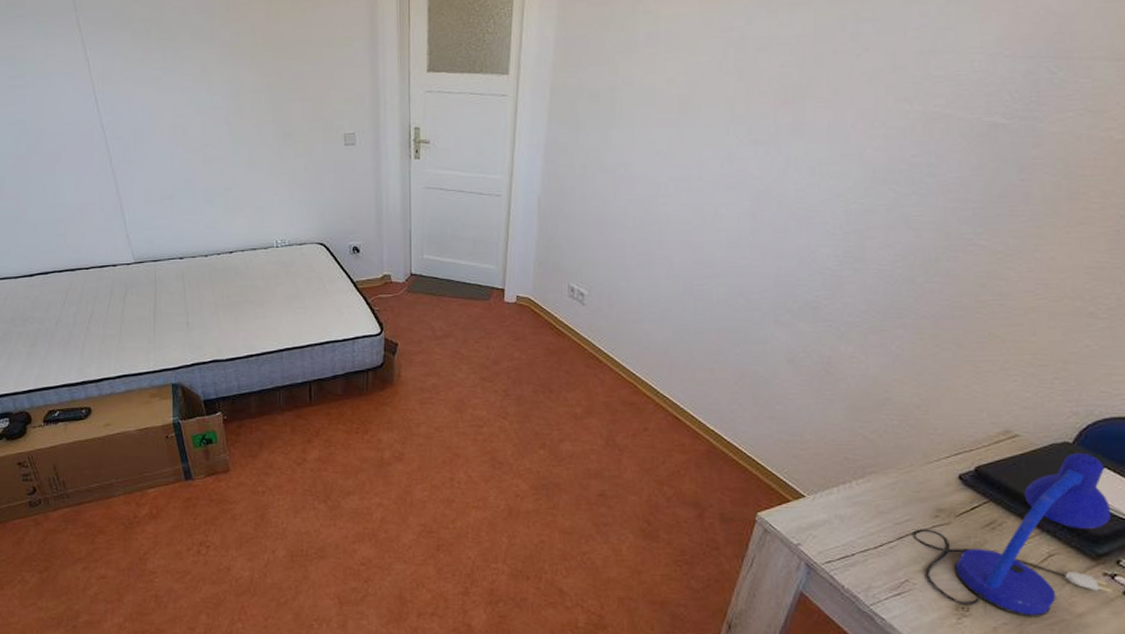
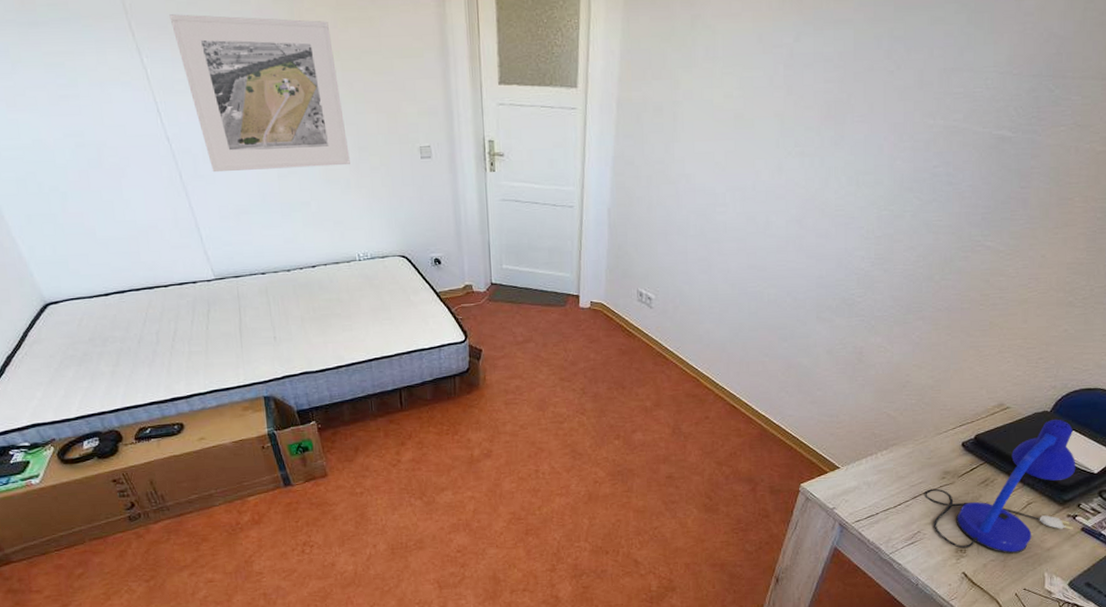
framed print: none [114,10,274,159] -> present [169,14,350,173]

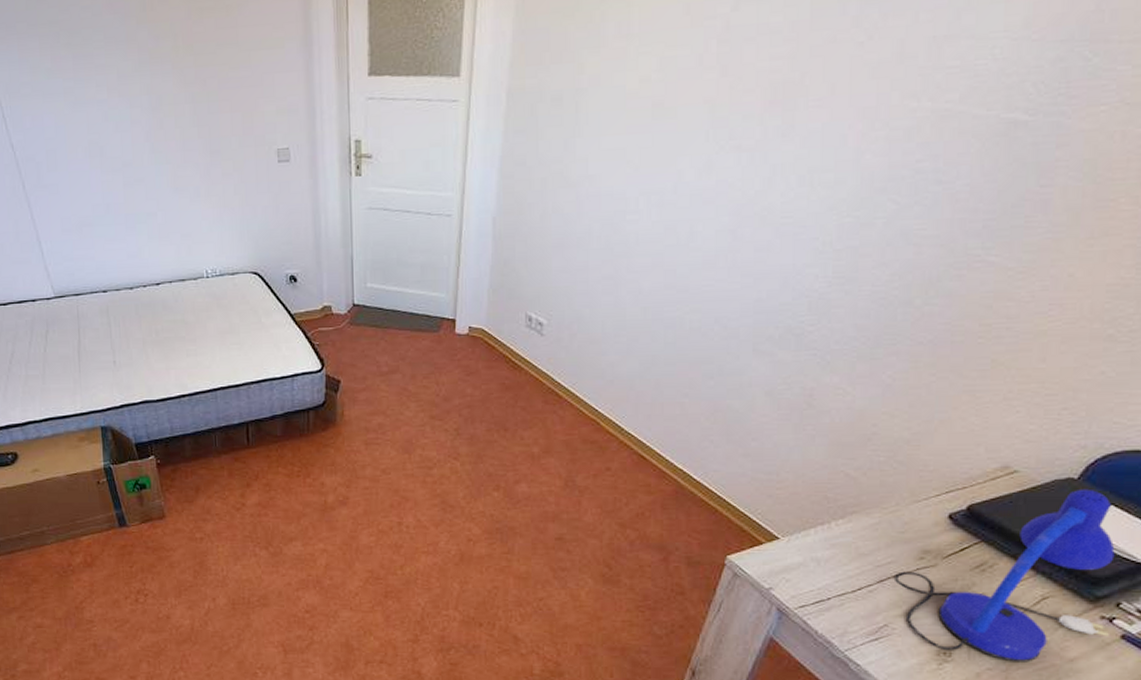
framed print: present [169,14,350,173] -> none [18,12,201,182]

